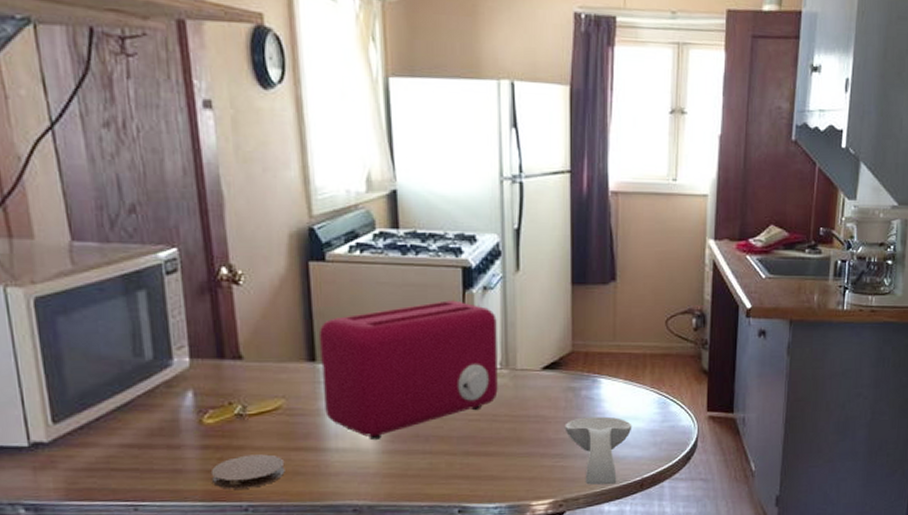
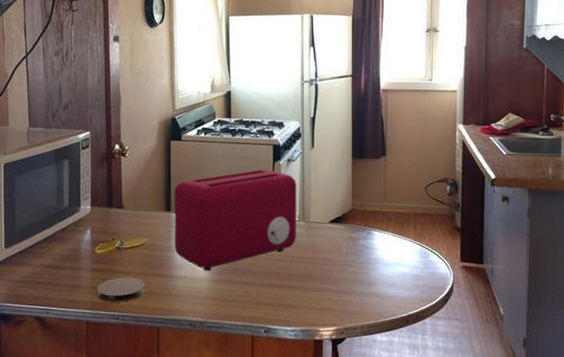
spoon rest: present [565,416,632,486] -> none [346,262,399,319]

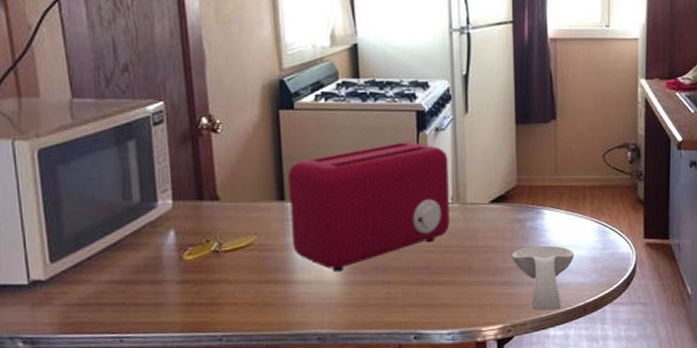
coaster: present [97,277,145,302] -> none [189,287,256,321]
spoon rest: none [346,262,399,319] -> present [512,245,575,311]

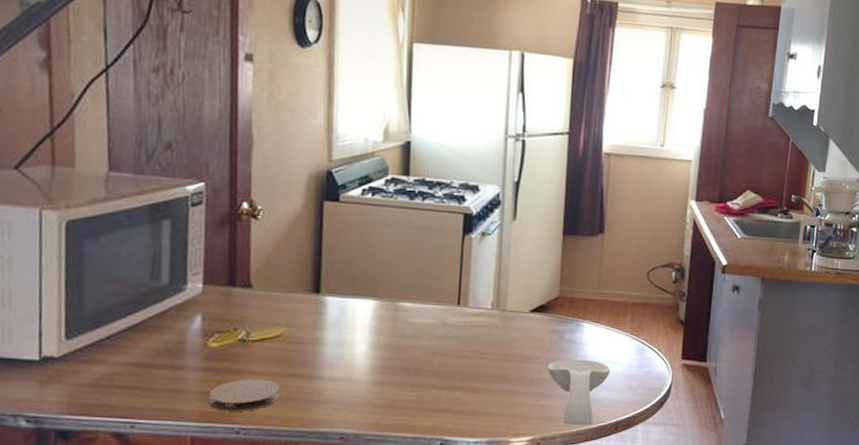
coaster: none [189,287,256,321] -> present [208,379,280,411]
toaster: present [287,141,450,273] -> none [323,243,492,372]

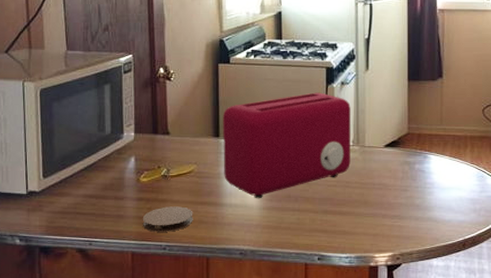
toaster: none [323,243,492,372] -> present [222,92,351,199]
spoon rest: present [547,359,611,426] -> none [402,186,456,243]

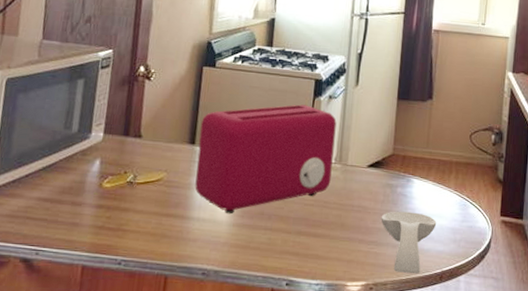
coaster: present [142,206,193,232] -> none [99,216,157,245]
spoon rest: none [402,186,456,243] -> present [381,211,437,274]

